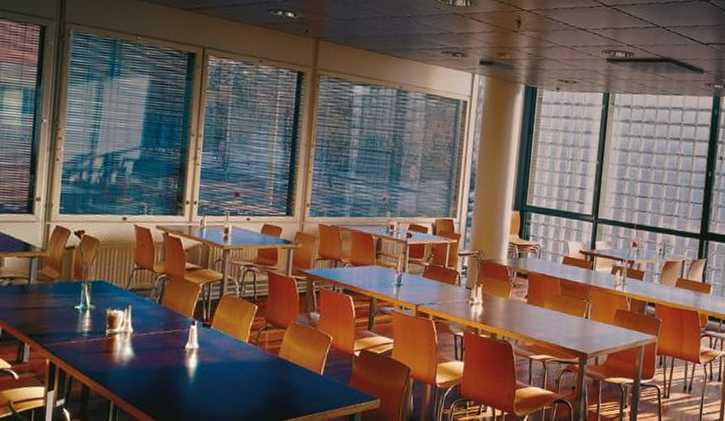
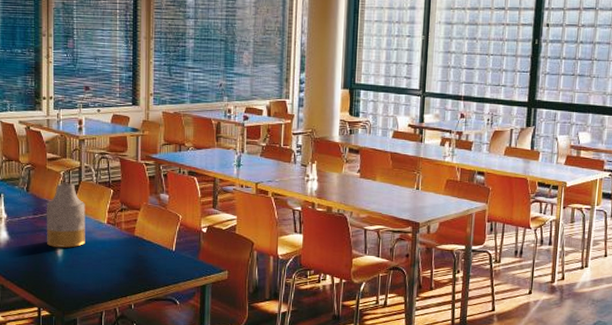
vase: none [178,296,225,368] -> present [47,183,85,248]

